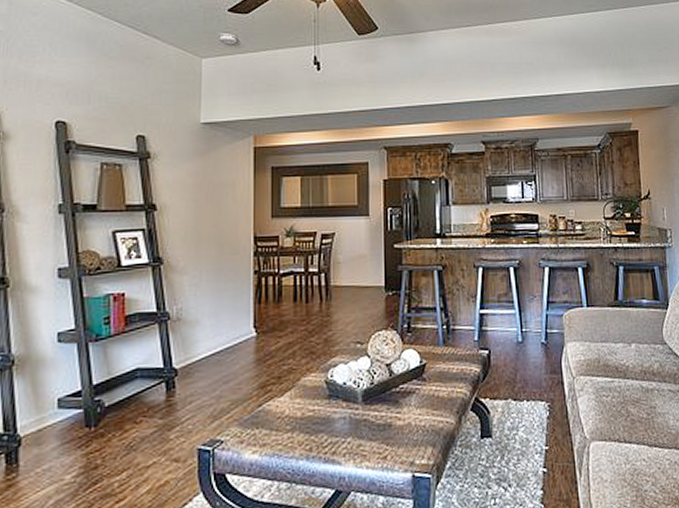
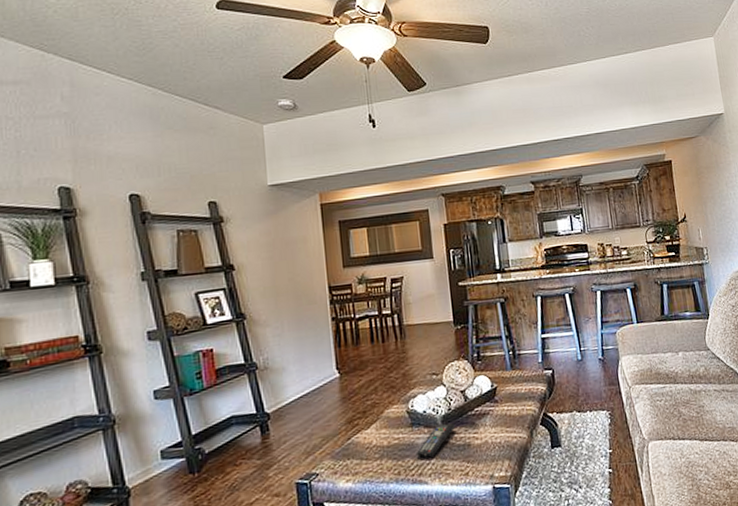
remote control: none [332,398,376,435] -> present [417,423,455,458]

